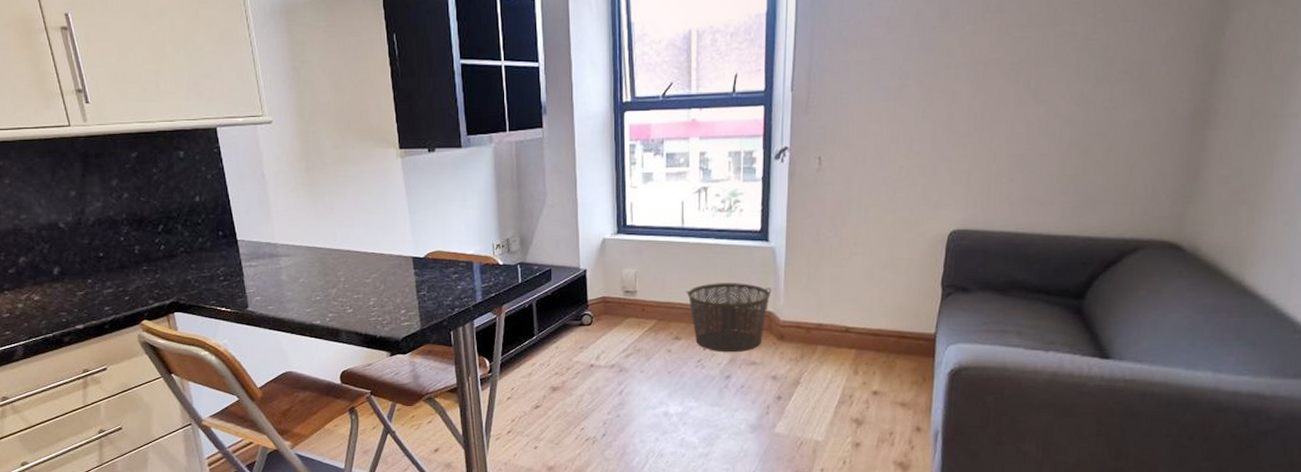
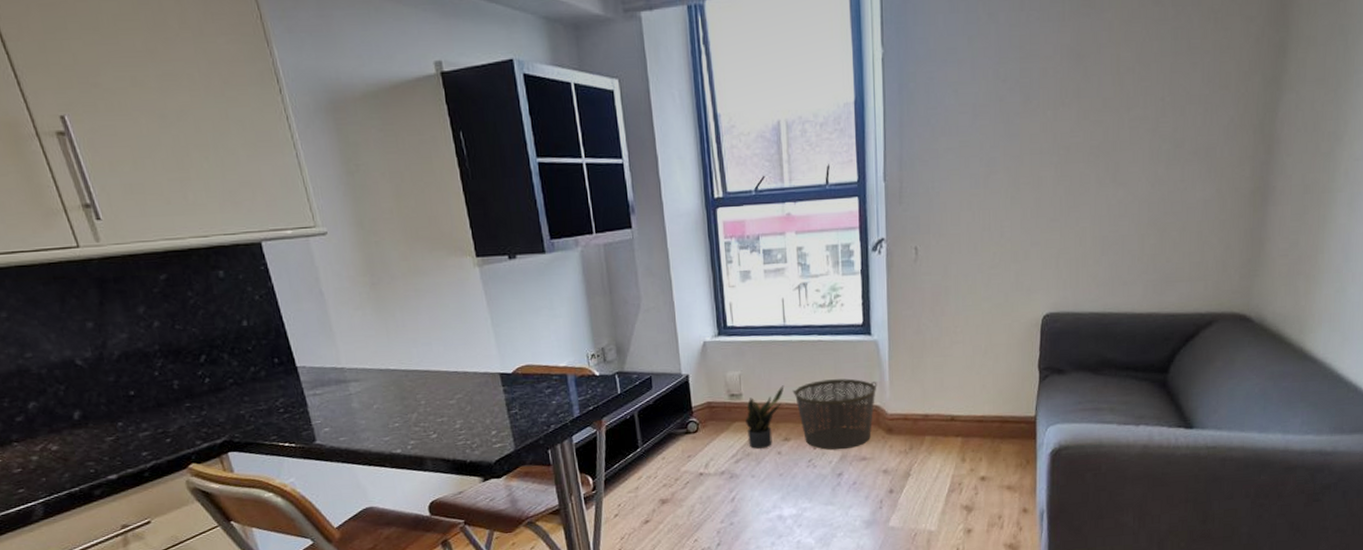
potted plant: none [639,285,679,345] -> present [746,385,785,449]

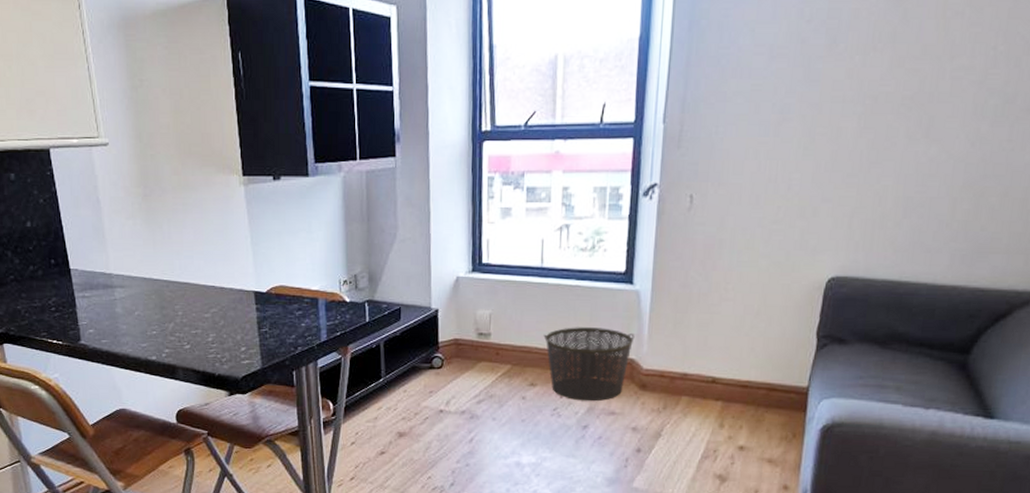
potted plant: present [746,385,785,449] -> none [492,329,536,391]

